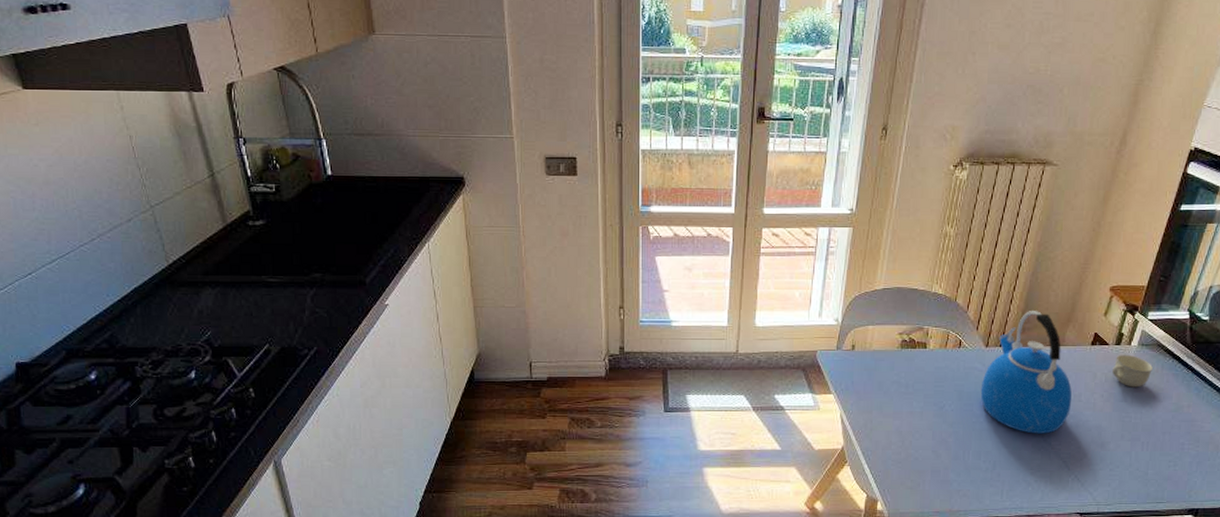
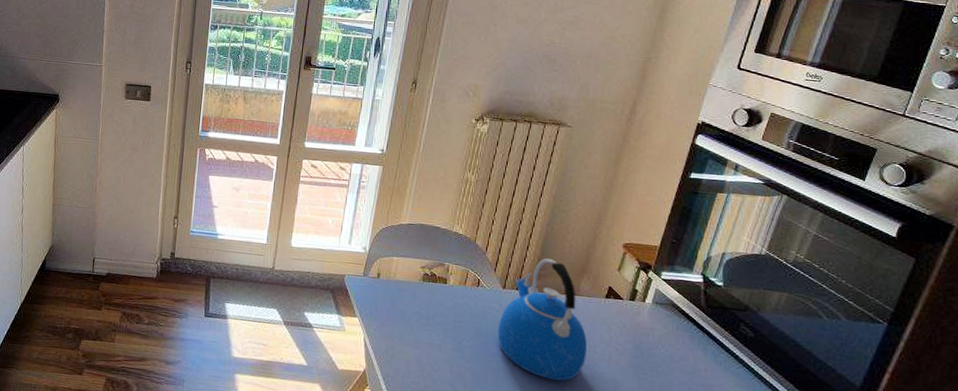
cup: present [1111,354,1153,388] -> none [626,310,668,345]

